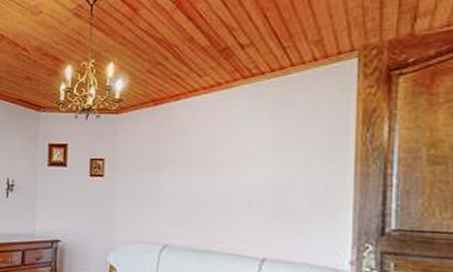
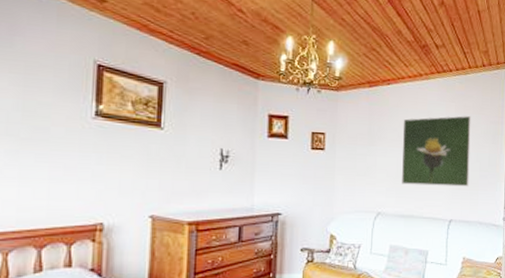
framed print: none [194,128,295,218] -> present [402,116,471,187]

